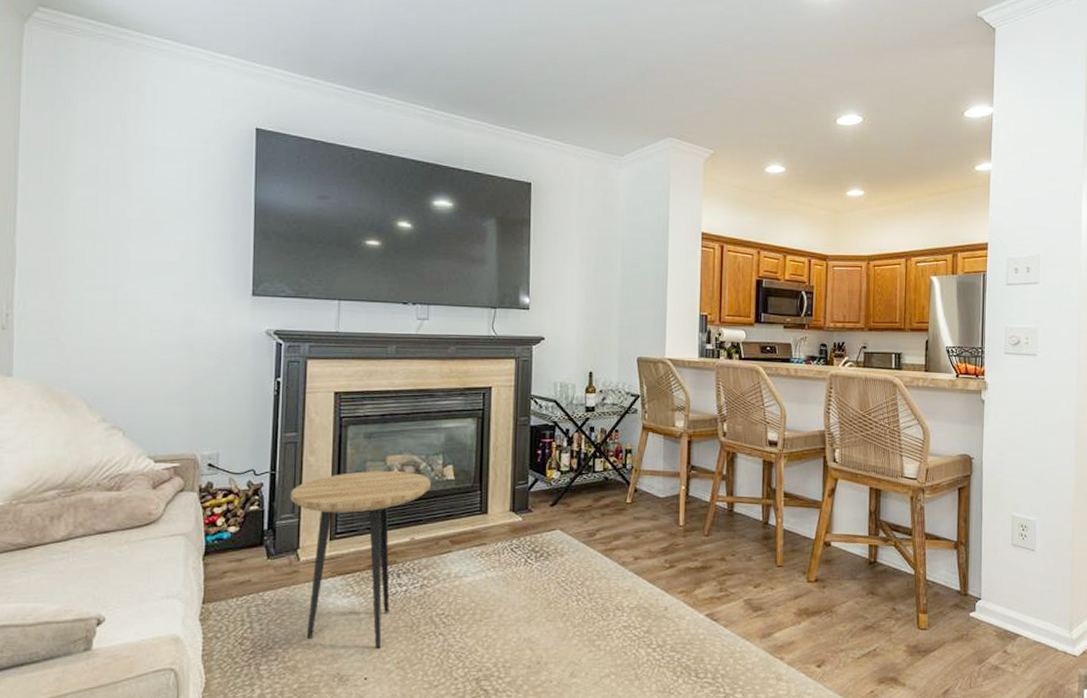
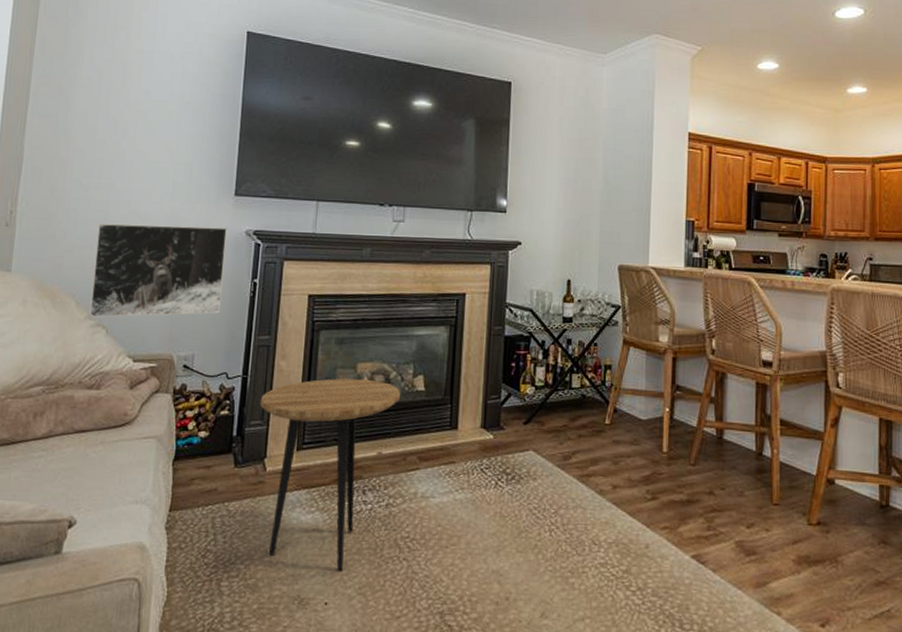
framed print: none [103,325,246,420] -> present [89,223,227,318]

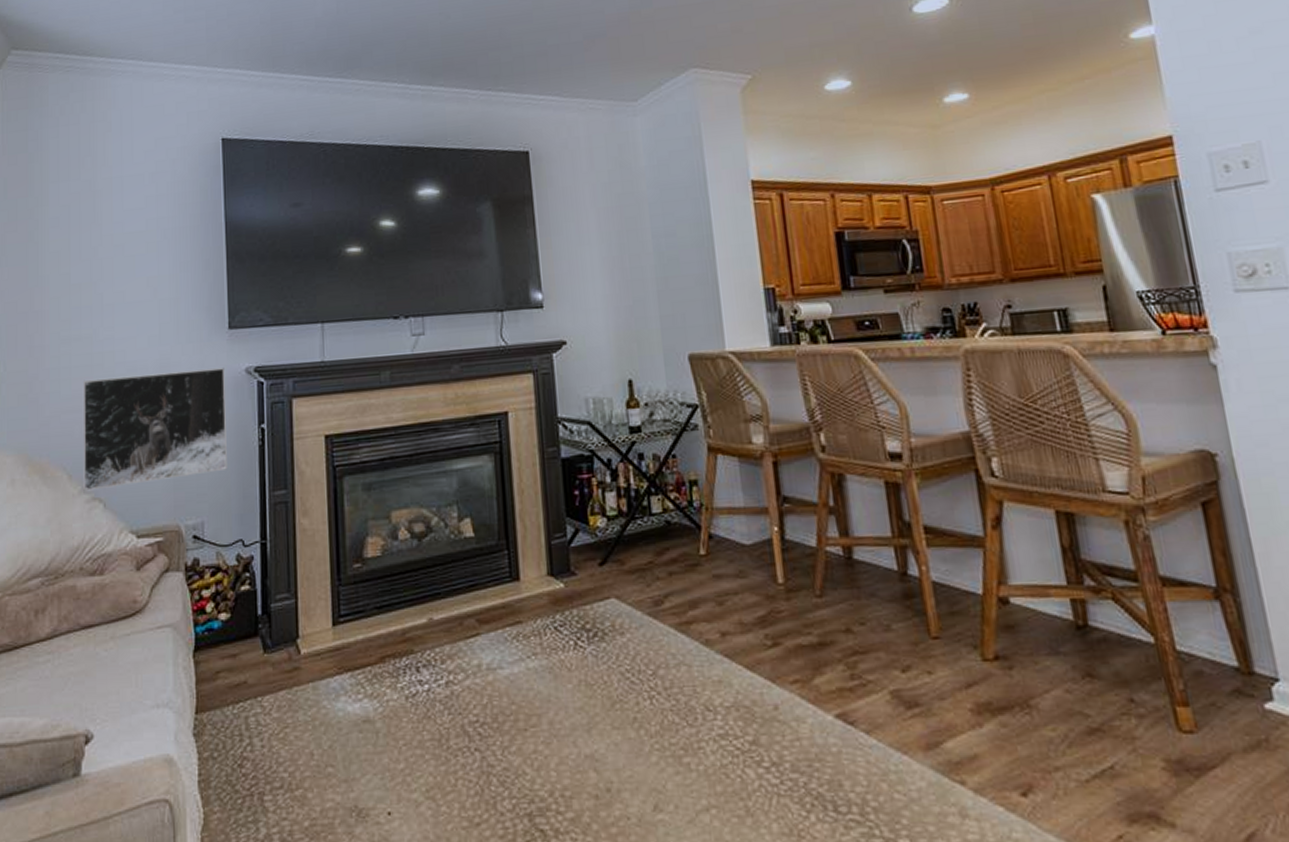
side table: present [259,378,401,571] -> none [284,530,447,771]

